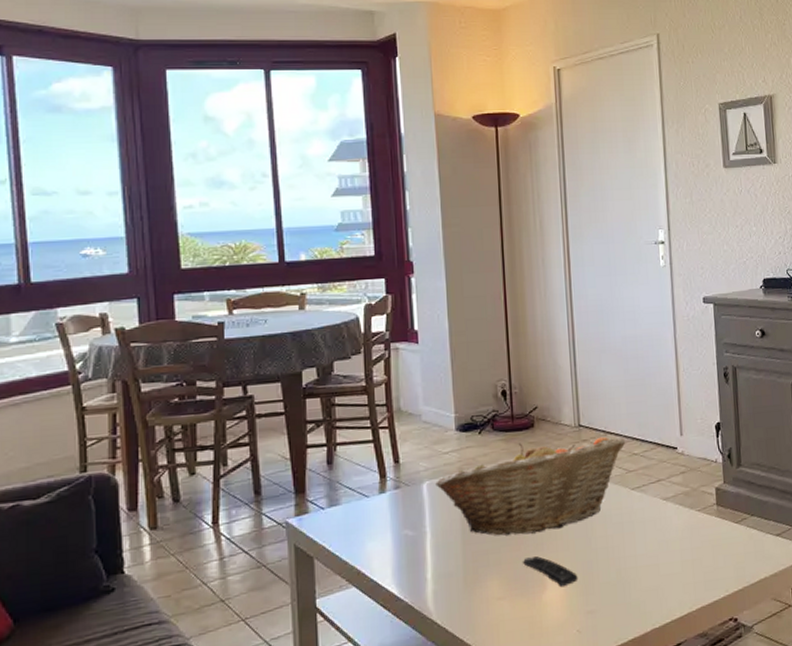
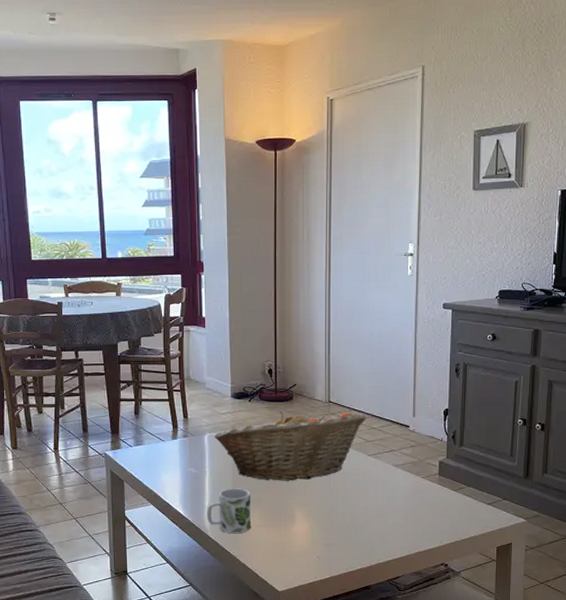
mug: none [429,549,490,614] -> present [206,488,252,534]
remote control: present [523,556,578,588] -> none [278,499,321,524]

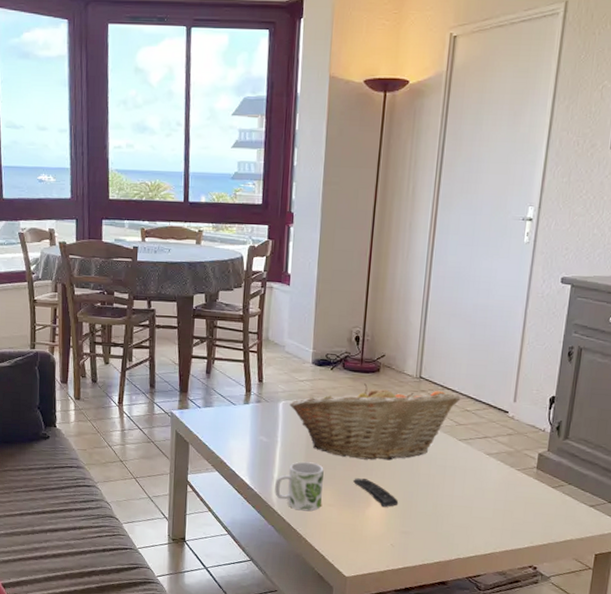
remote control: none [278,499,321,524] -> present [353,478,399,508]

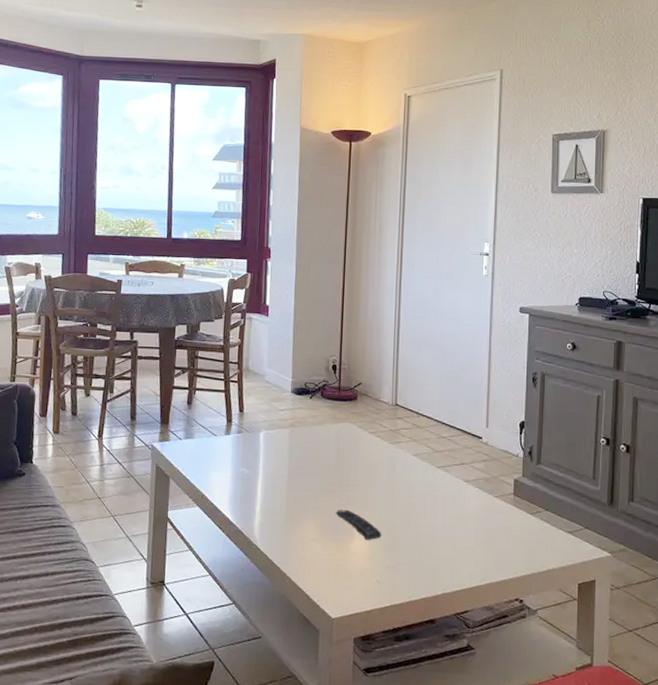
mug: present [274,461,324,512] -> none [256,493,306,547]
fruit basket: present [290,383,461,461] -> none [270,411,436,490]

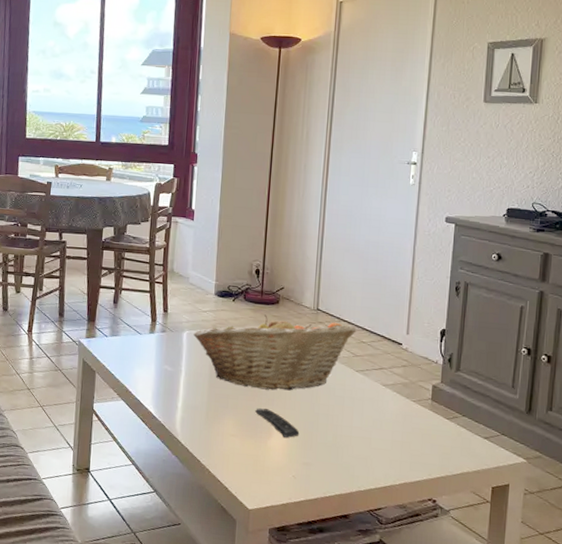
fruit basket: none [270,411,436,490] -> present [193,314,357,391]

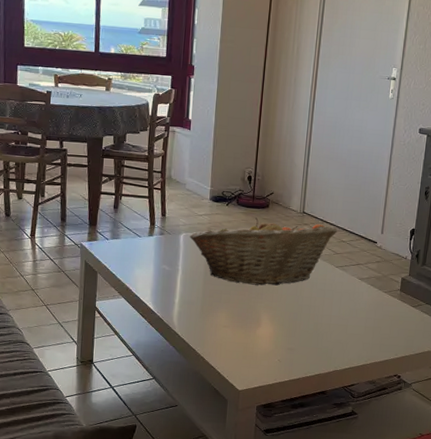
remote control: present [255,408,300,438] -> none [246,302,285,328]

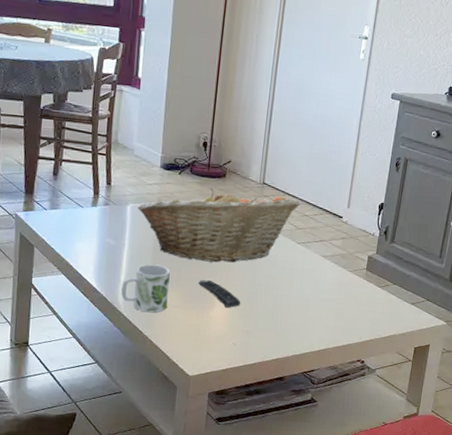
mug: none [175,287,220,333] -> present [120,264,170,313]
remote control: none [246,302,285,328] -> present [199,280,241,308]

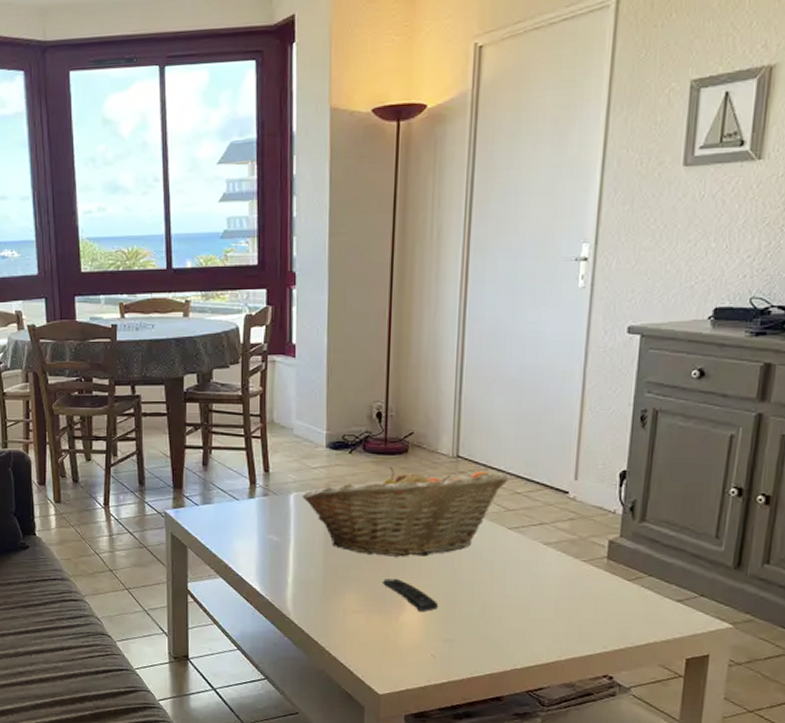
mug: present [120,264,170,313] -> none [289,562,347,620]

